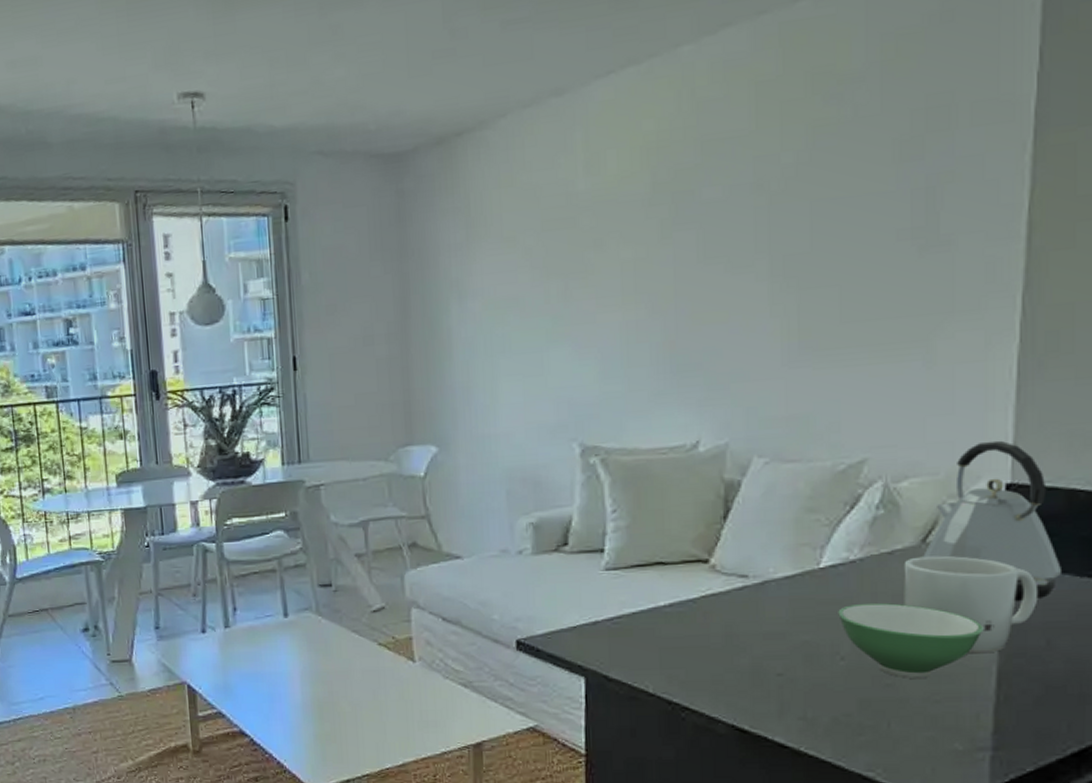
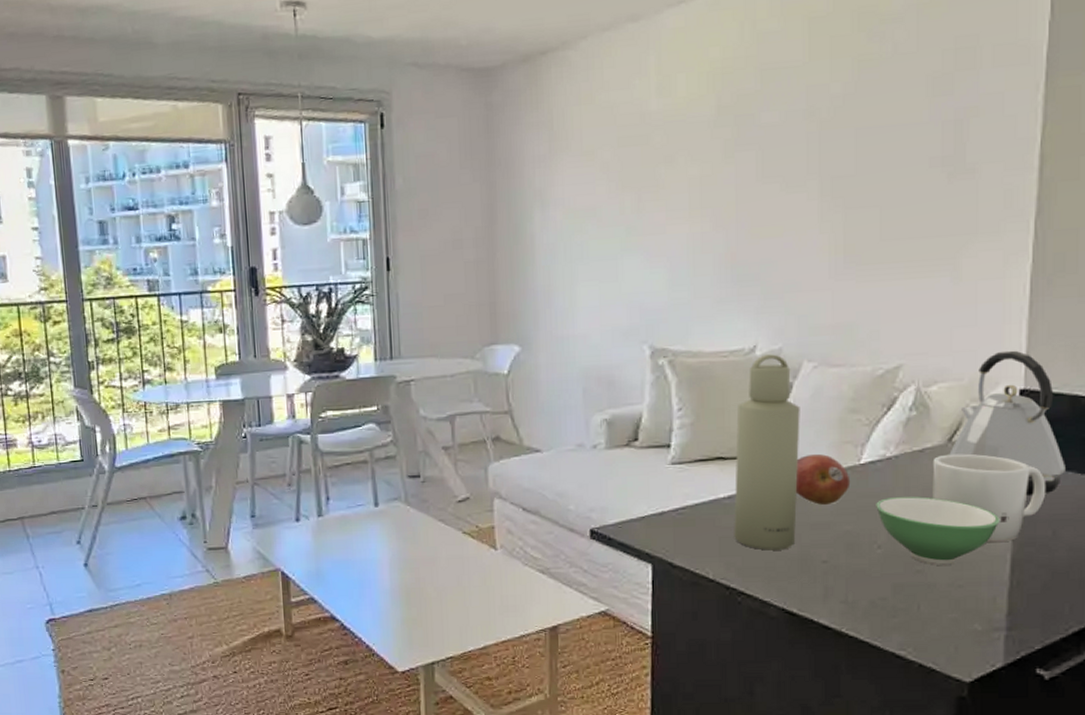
bottle: none [676,450,750,663] -> present [734,354,800,551]
fruit: none [745,558,809,613] -> present [795,454,851,505]

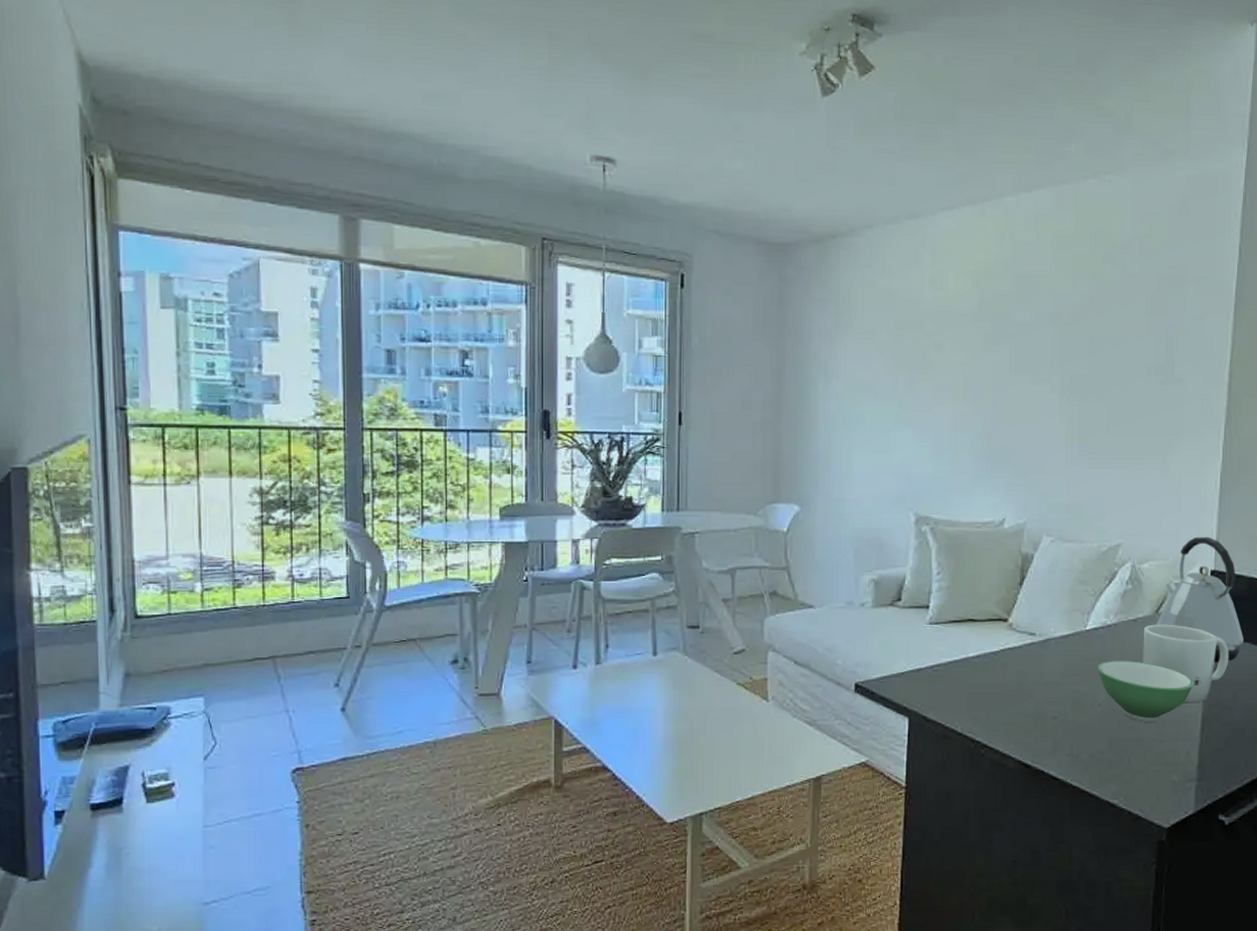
bottle: present [734,354,800,551] -> none [980,527,1039,707]
fruit: present [795,454,851,505] -> none [1033,620,1078,666]

